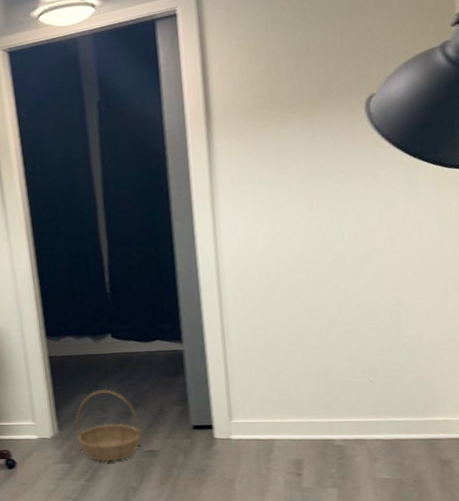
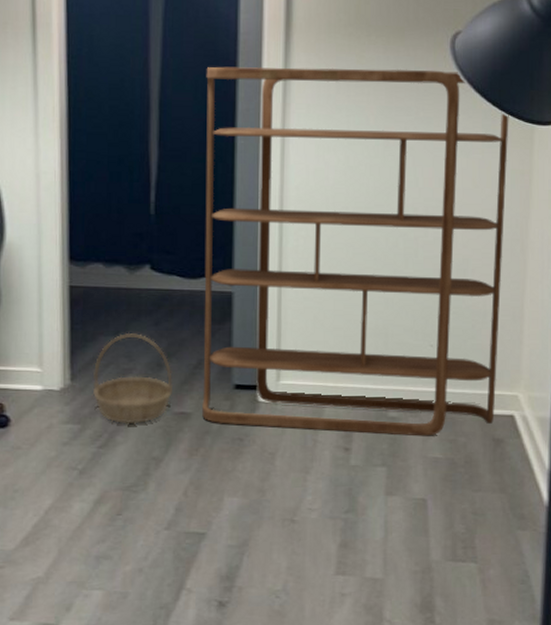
bookcase: none [140,132,440,461] -> present [202,66,509,436]

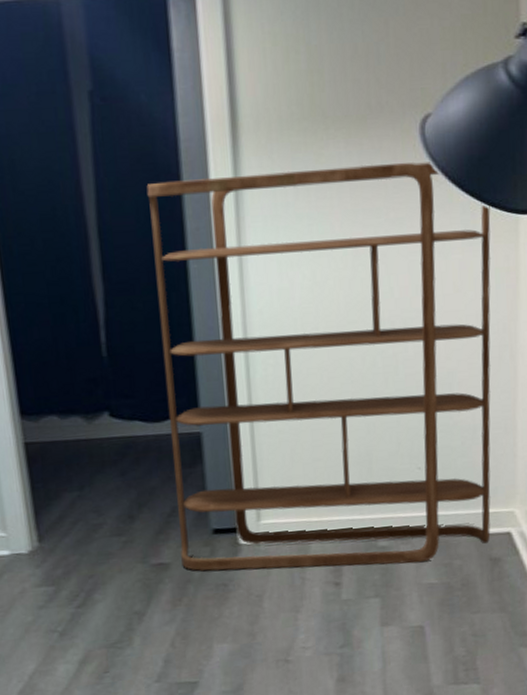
basket: present [92,332,174,425] -> none [61,486,148,582]

